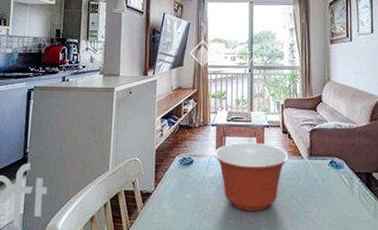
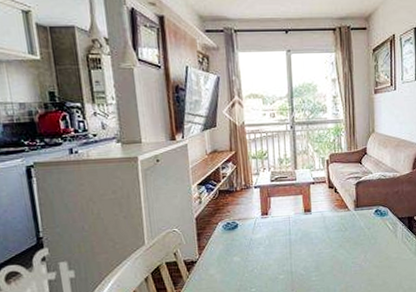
mixing bowl: present [214,142,289,212] -> none [260,200,336,266]

